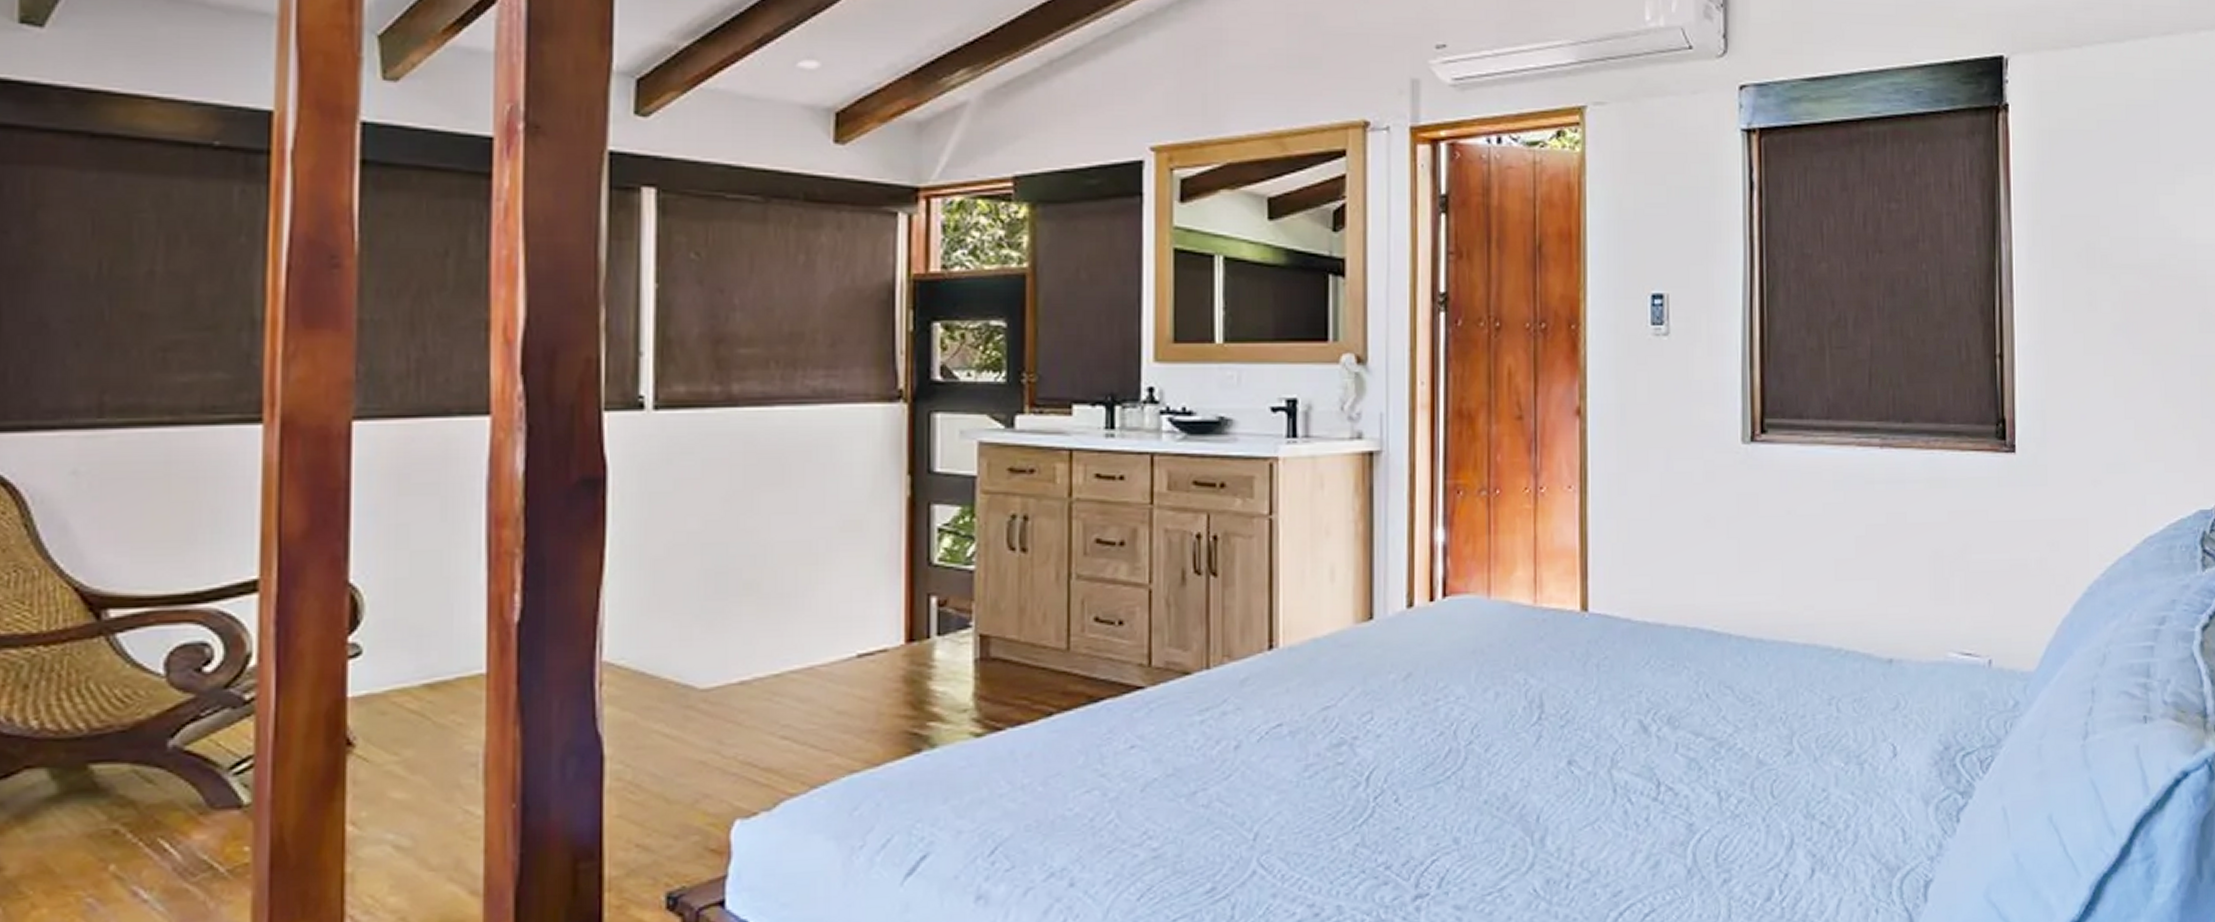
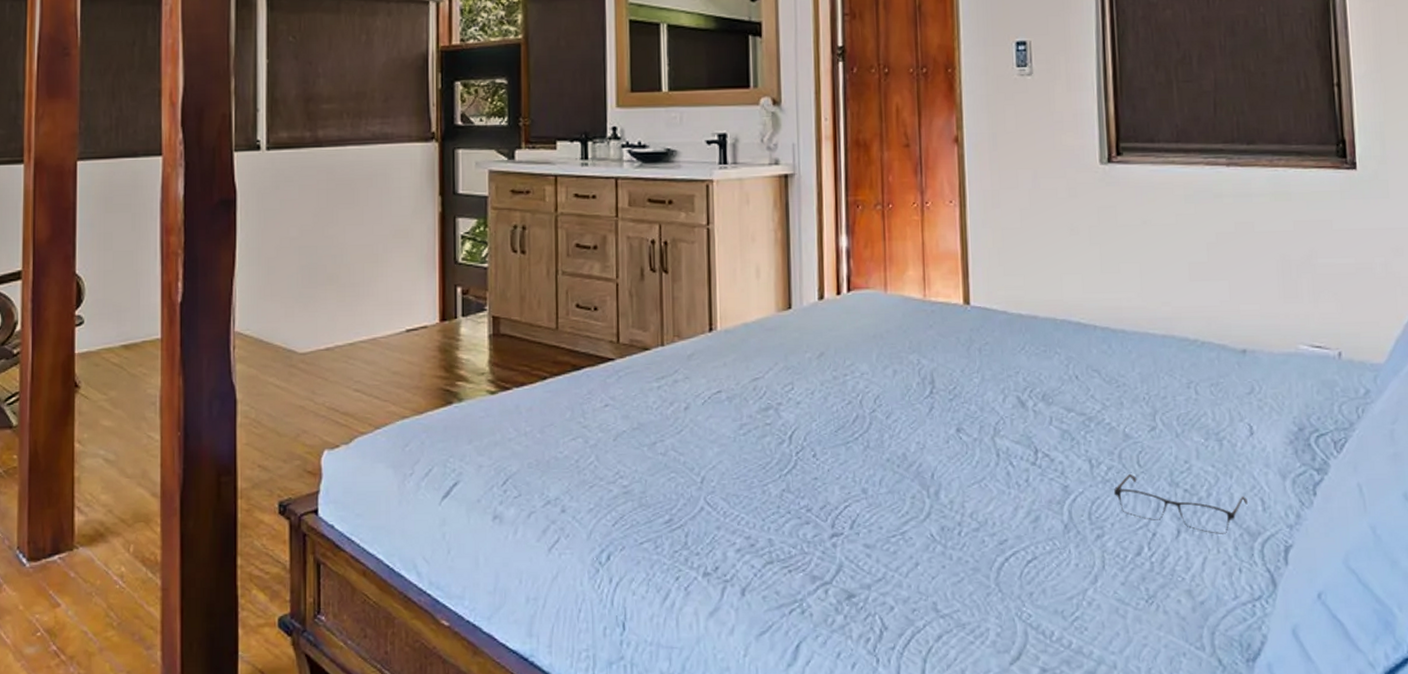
eyeglasses: none [1743,806,1888,872] -> present [1113,473,1248,534]

